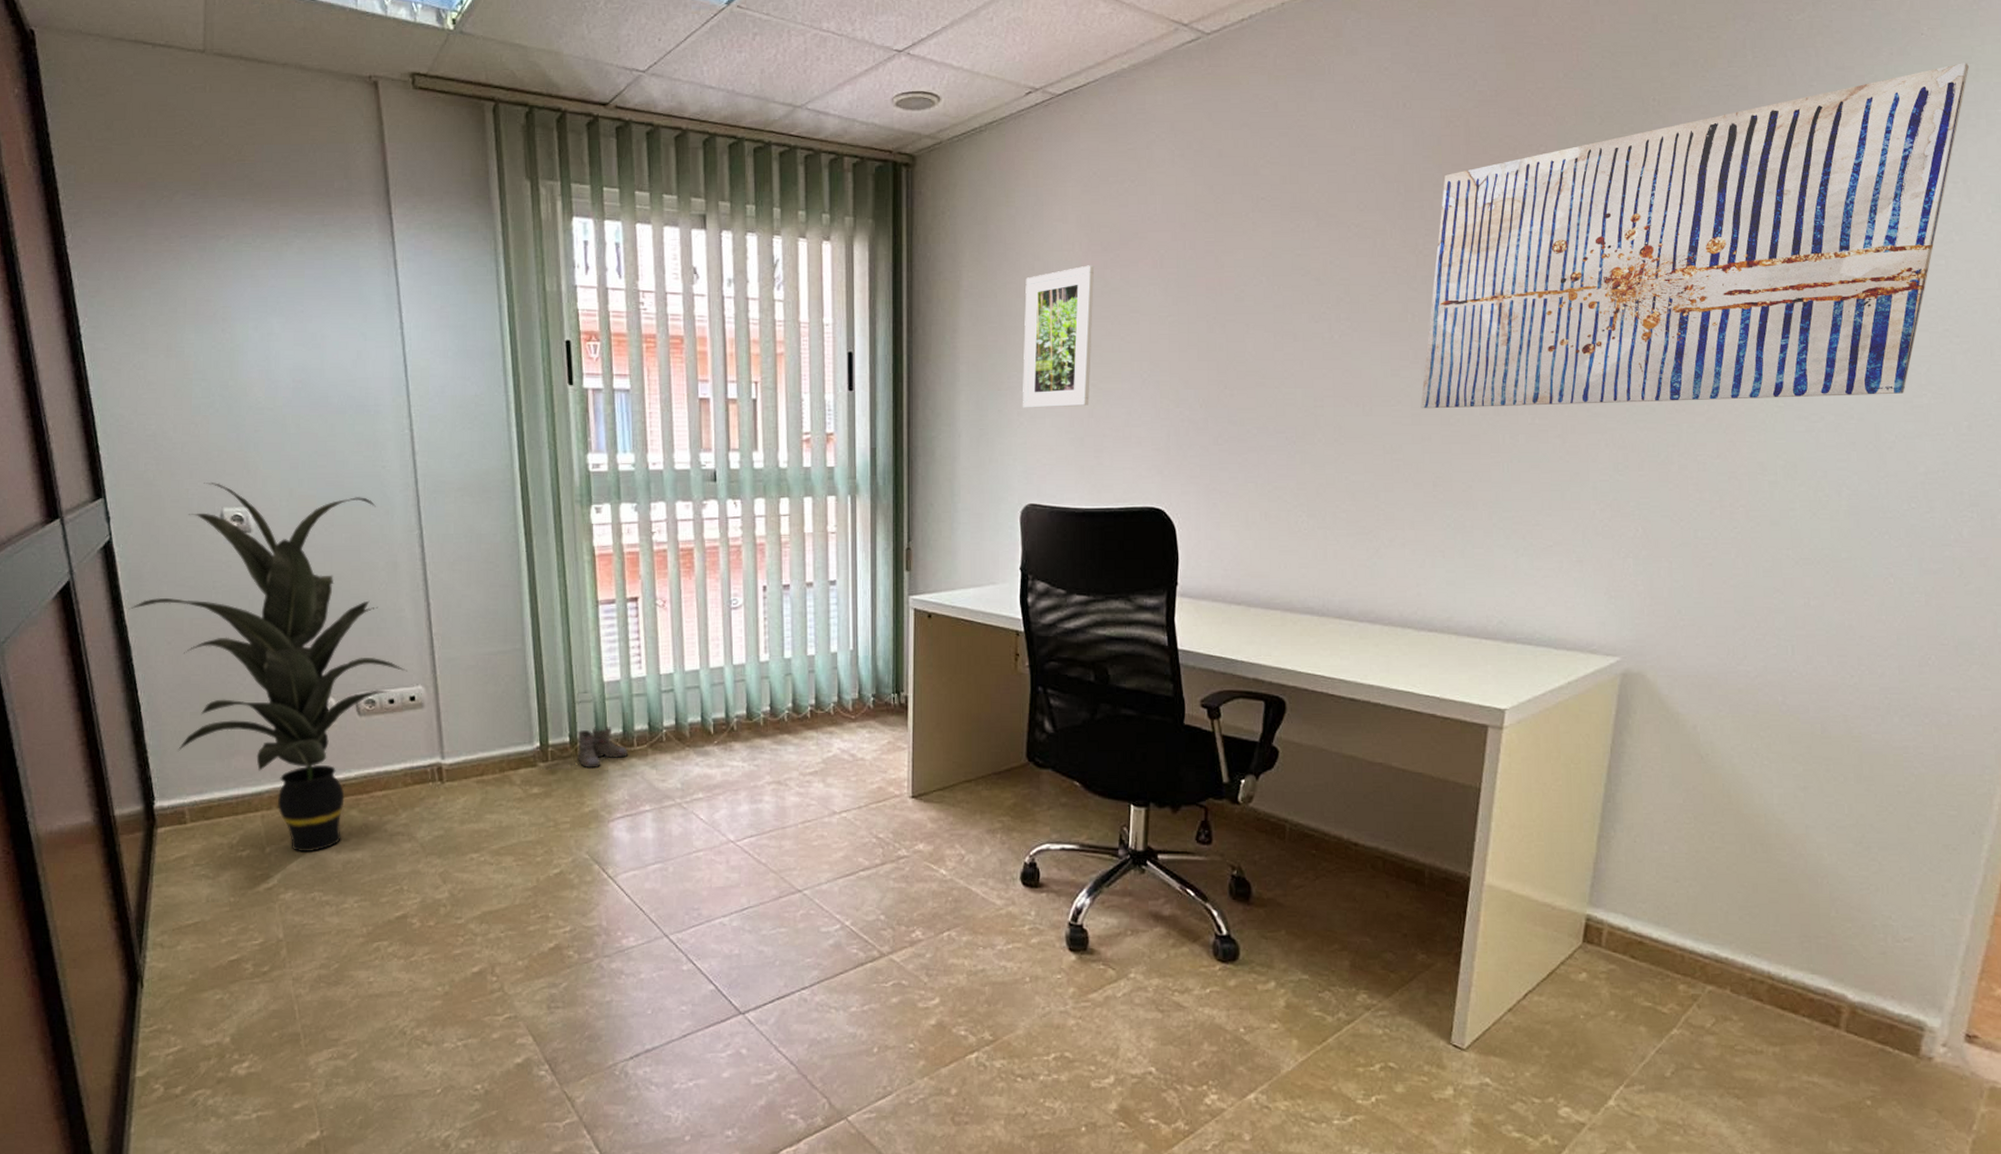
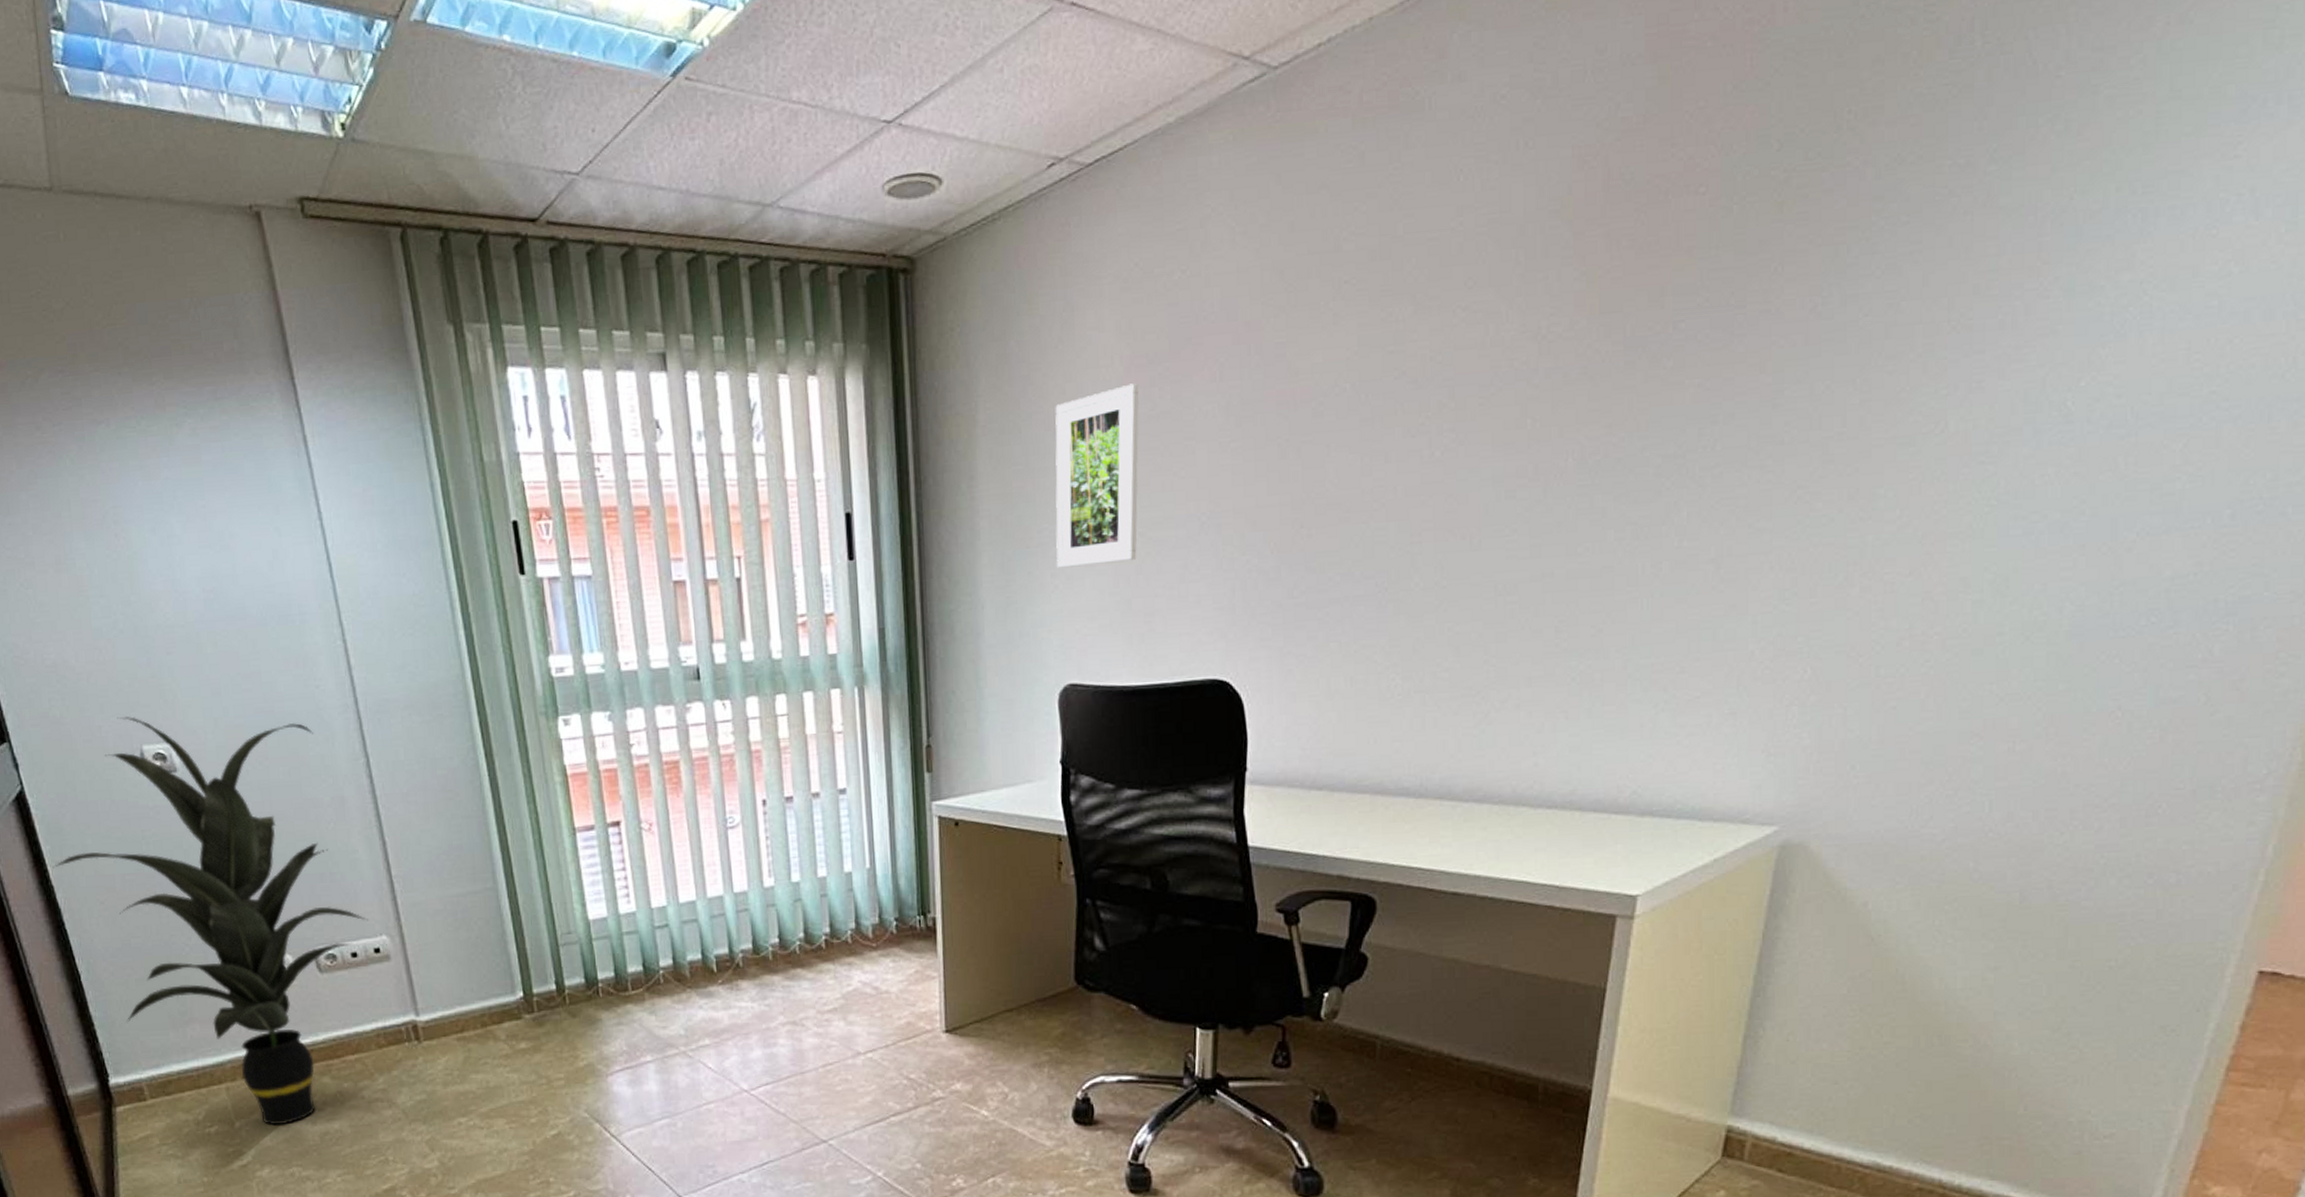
boots: present [571,727,628,769] -> none [559,970,622,1018]
wall art: present [1420,63,1969,409] -> none [1541,28,2271,538]

